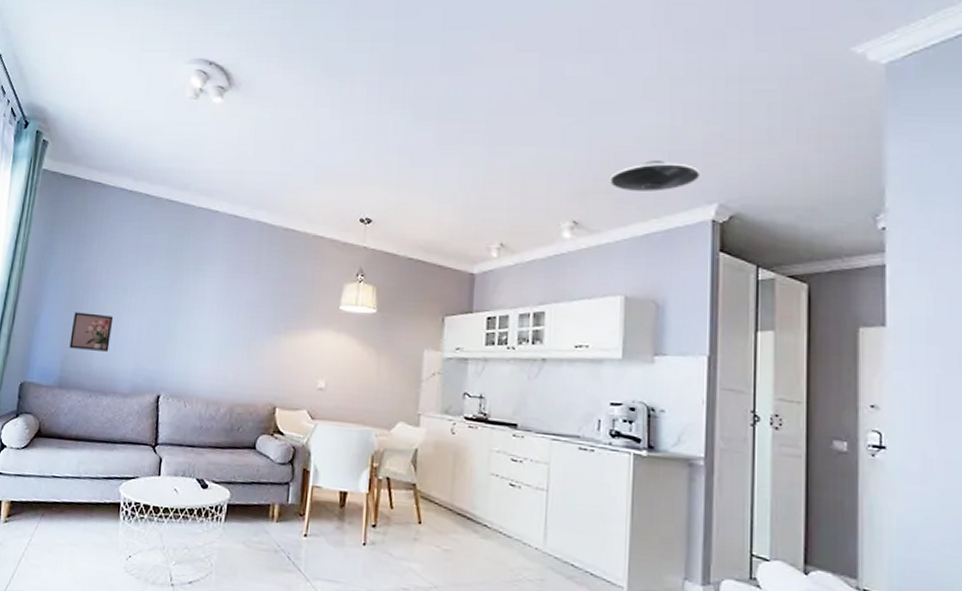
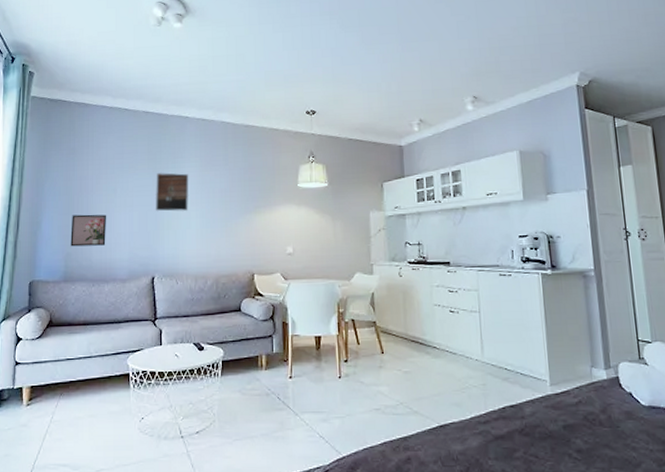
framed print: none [168,274,212,323] -> present [155,173,189,212]
ceiling light: present [610,160,699,192] -> none [497,43,563,69]

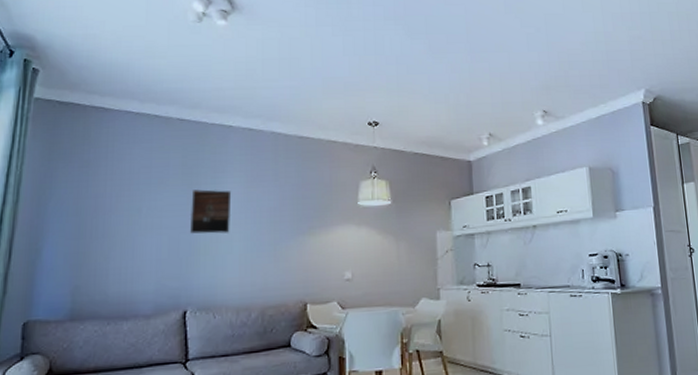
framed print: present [70,214,107,247] -> none [80,238,129,278]

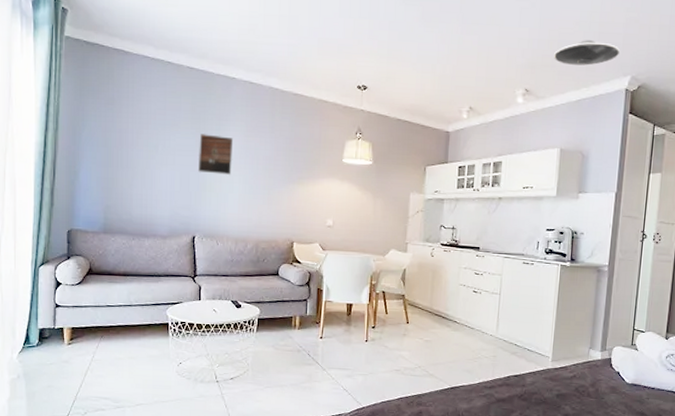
ceiling light: none [566,59,629,83] -> present [554,40,619,66]

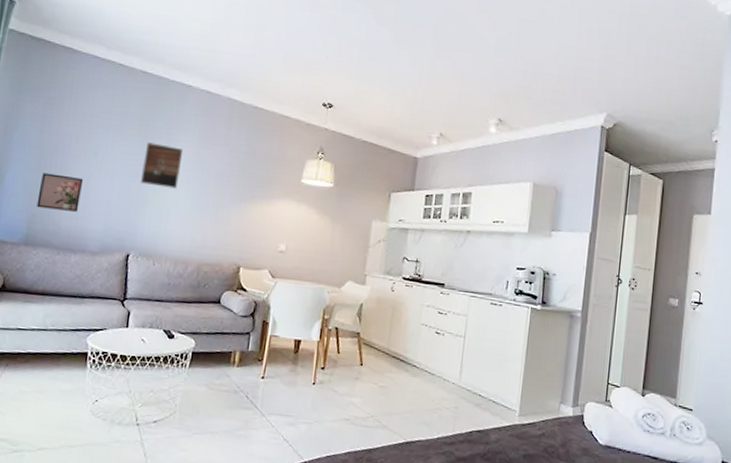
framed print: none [110,168,148,201] -> present [36,172,84,212]
ceiling light: present [554,40,619,66] -> none [529,73,595,100]

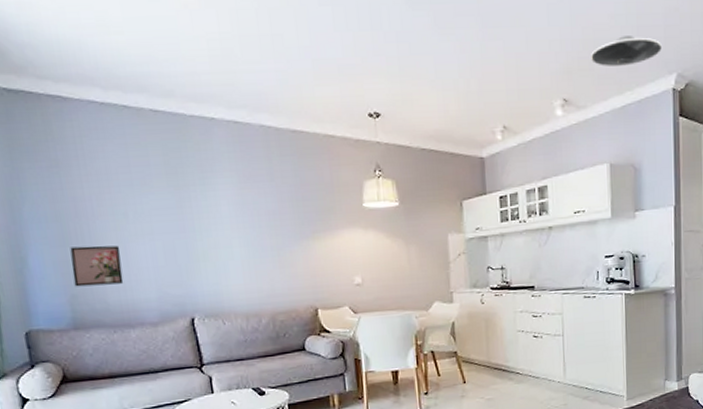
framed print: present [140,142,184,189] -> none [180,191,229,240]
ceiling light: none [529,73,595,100] -> present [591,36,662,66]

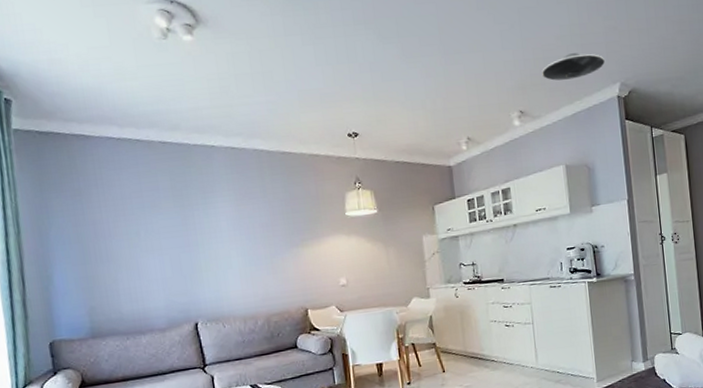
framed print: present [70,245,124,287] -> none [89,261,136,300]

